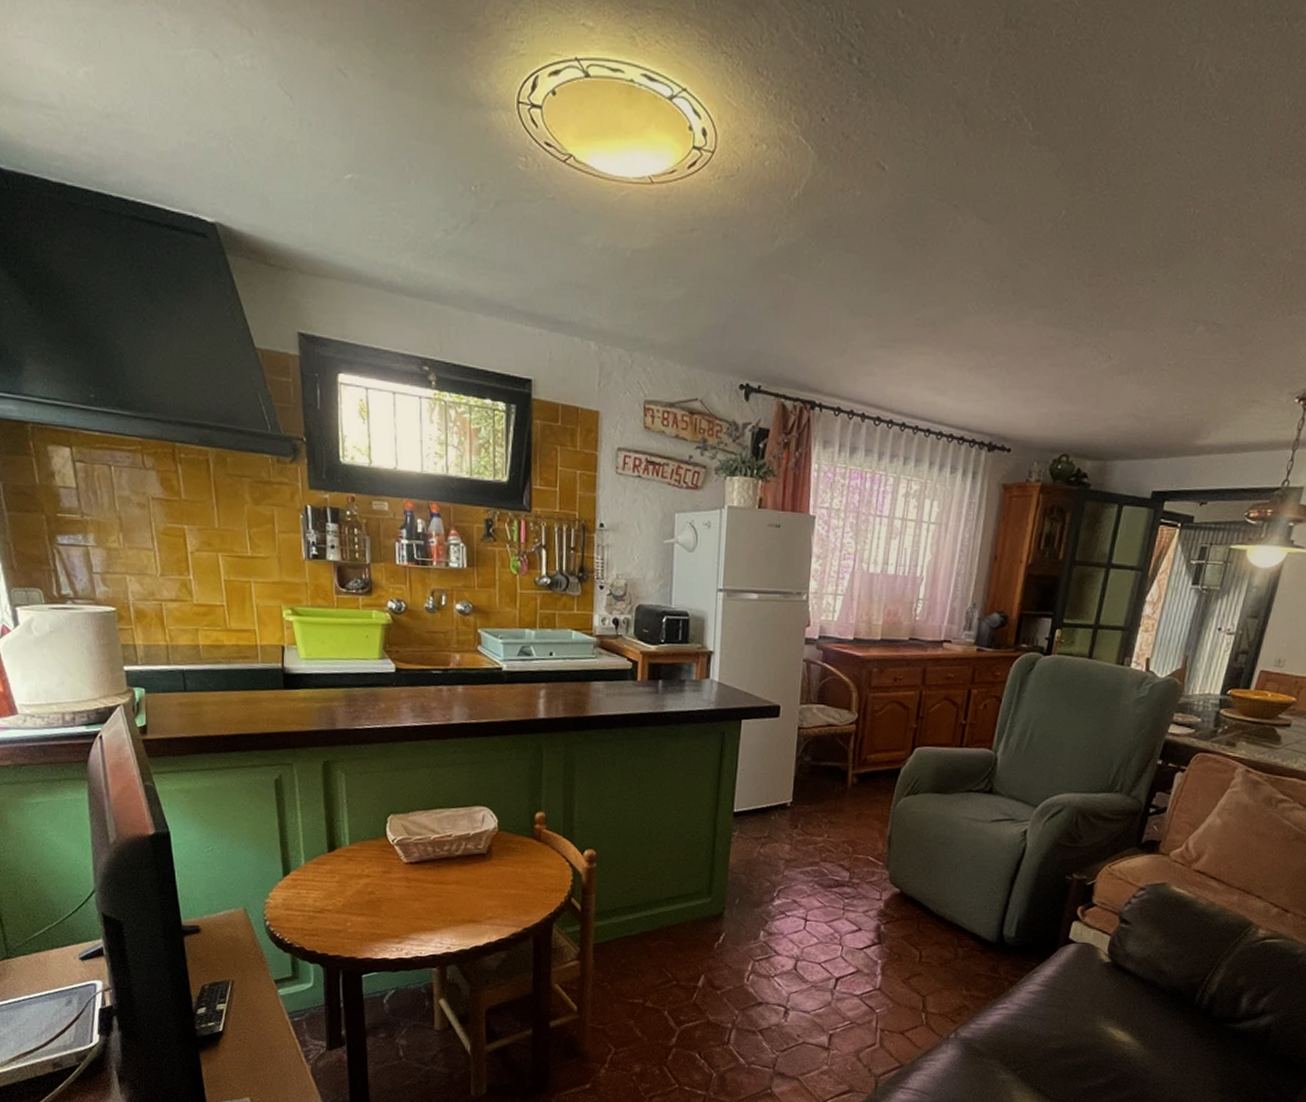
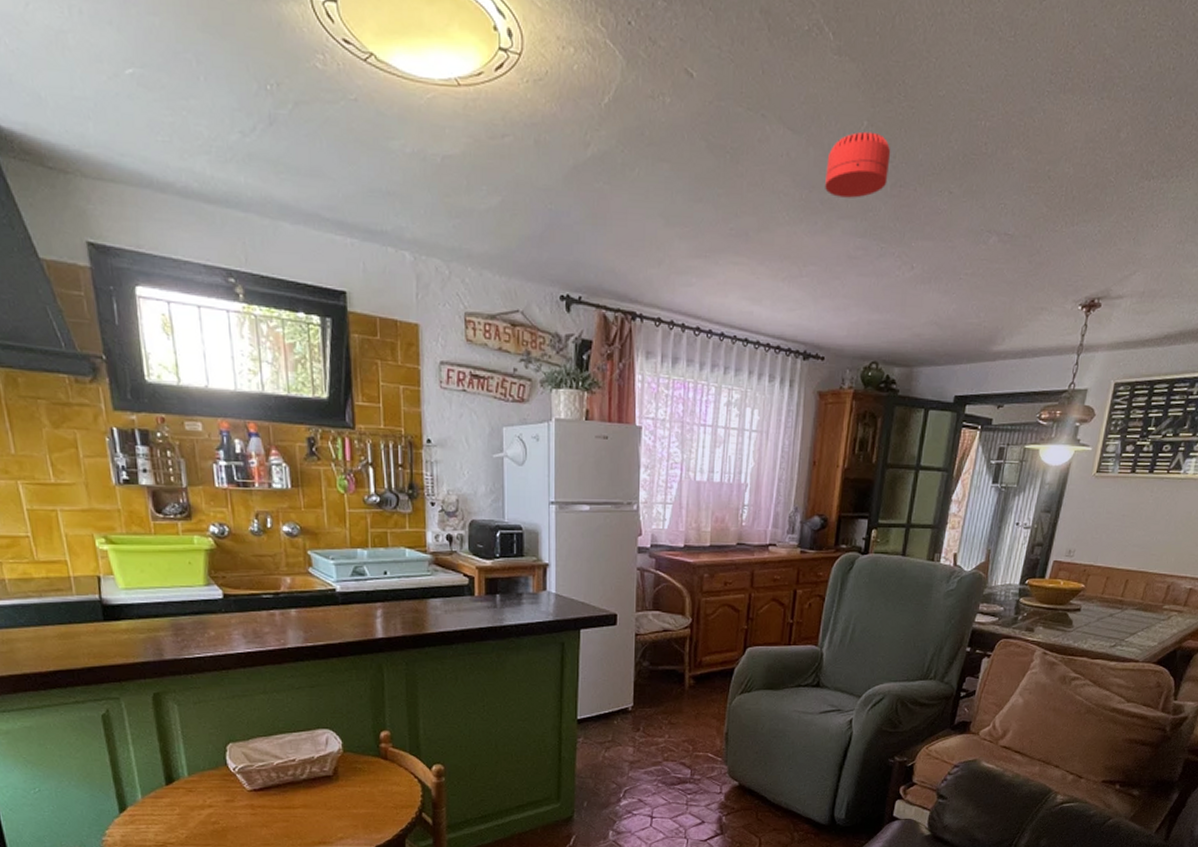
smoke detector: none [1018,220,1091,288] -> present [825,131,891,198]

